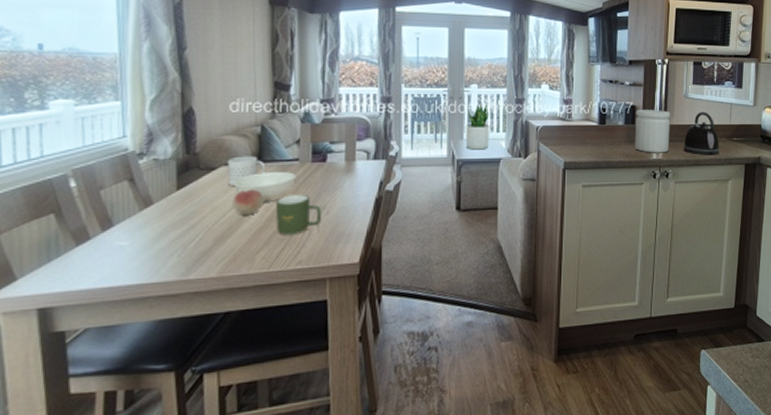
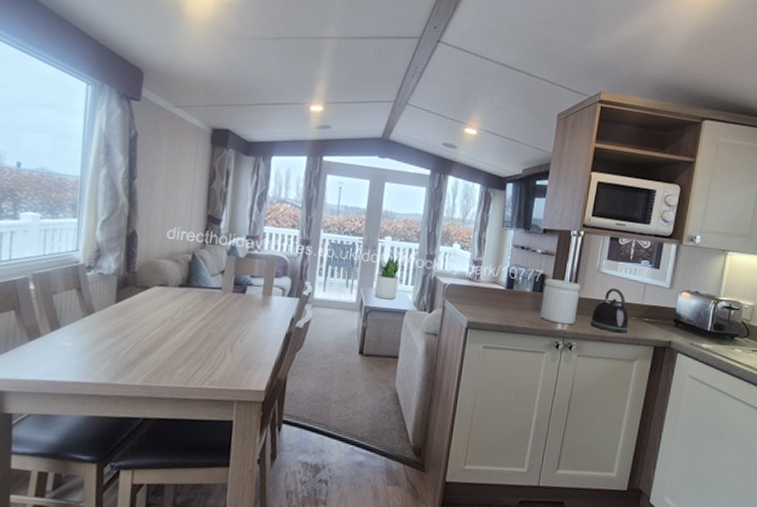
mug: present [227,156,266,186] -> none [158,279,193,305]
fruit: present [232,188,264,216] -> none [160,309,188,334]
bowl: present [233,171,296,202] -> none [163,296,218,324]
mug: present [275,195,321,236] -> none [195,320,236,358]

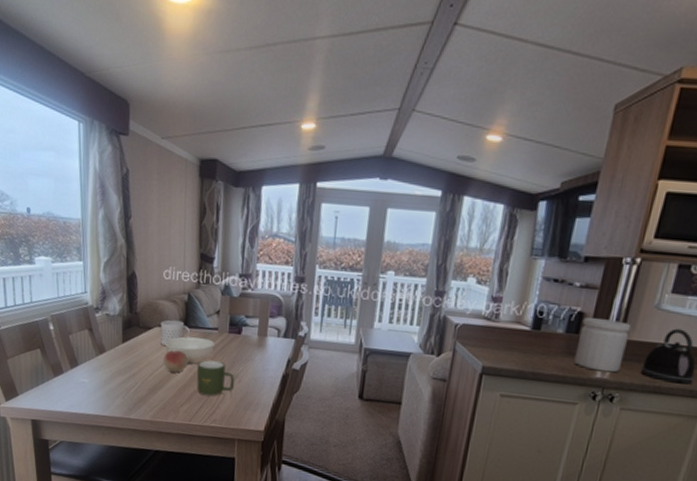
mug: none [158,279,193,305] -> present [160,319,191,345]
fruit: none [160,309,188,334] -> present [163,349,188,373]
bowl: none [163,296,218,324] -> present [164,336,215,364]
mug: none [195,320,236,358] -> present [196,360,234,397]
planter: present [374,255,400,300] -> none [375,292,405,342]

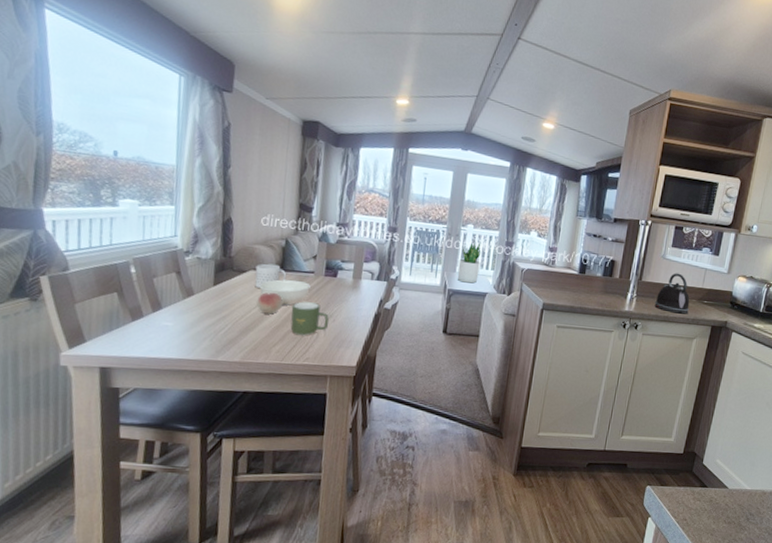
planter: none [375,292,405,342] -> present [457,242,482,284]
jar: present [574,317,632,373] -> none [609,264,647,307]

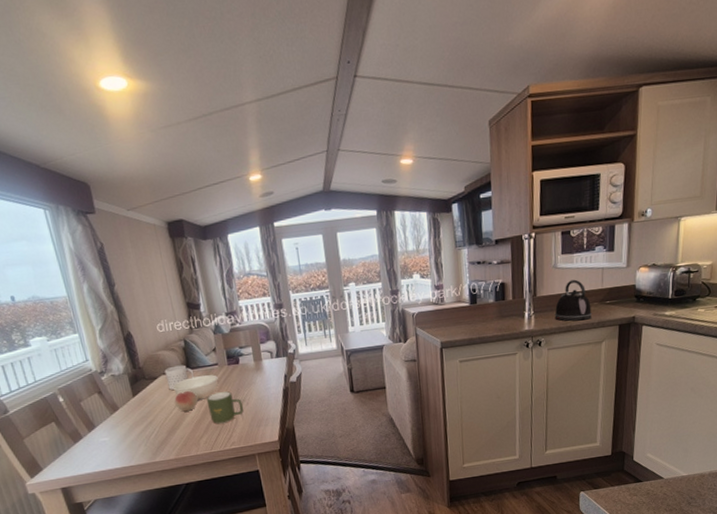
planter: present [457,242,482,284] -> none [349,298,372,341]

